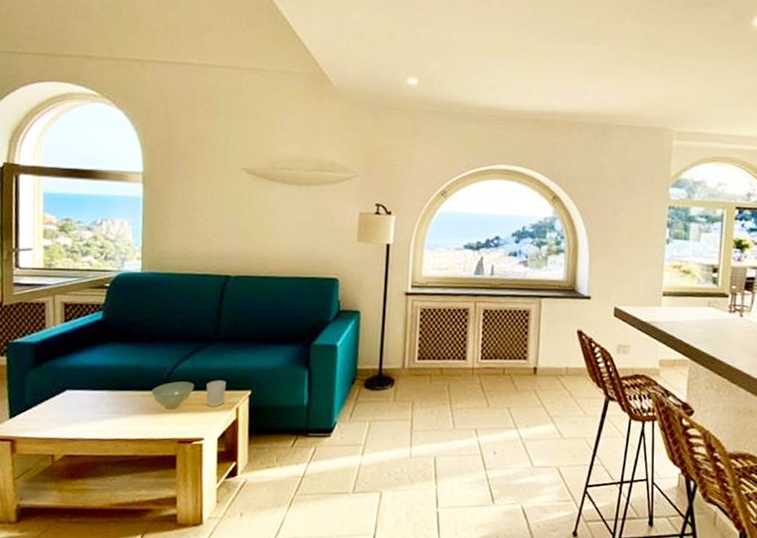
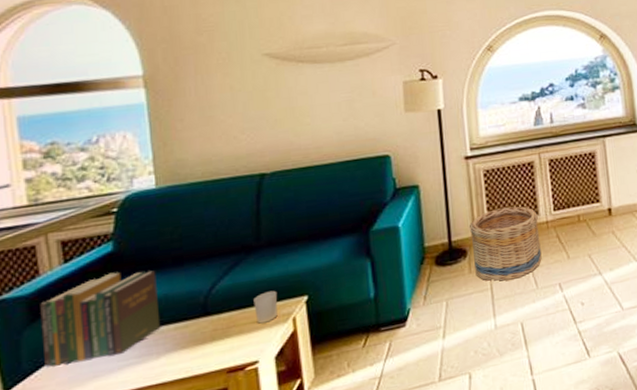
books: none [41,337,133,408] -> present [40,270,161,367]
bowl: present [151,381,195,409] -> none [186,301,240,338]
basket: none [399,347,466,416] -> present [470,206,542,281]

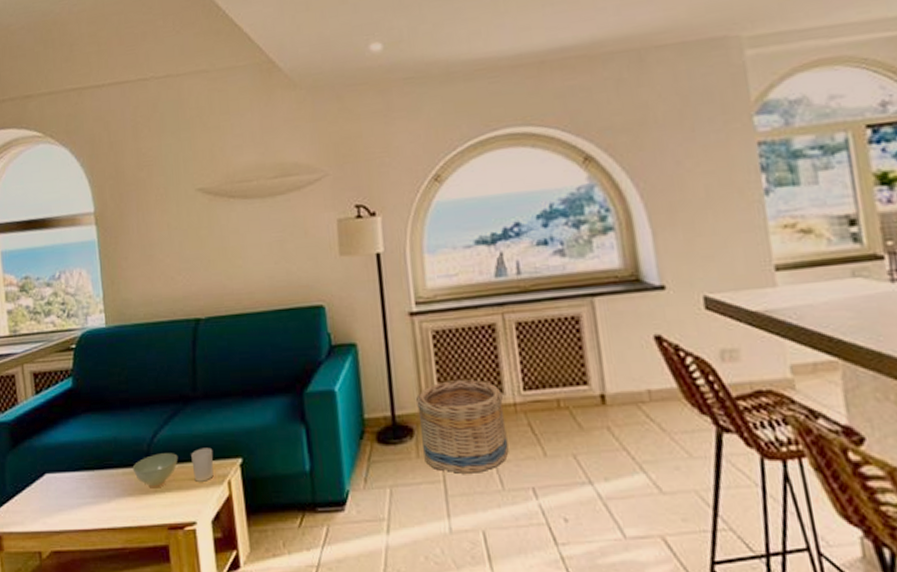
books: present [40,270,161,367] -> none [18,408,111,493]
bowl: none [186,301,240,338] -> present [132,453,178,488]

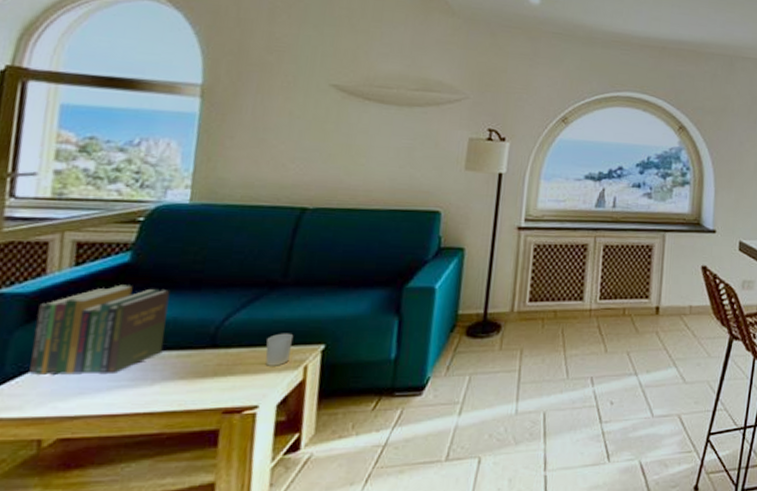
books: none [18,408,111,493] -> present [29,284,171,375]
bowl: present [132,453,178,488] -> none [190,337,251,372]
basket: present [416,379,509,474] -> none [506,287,583,364]

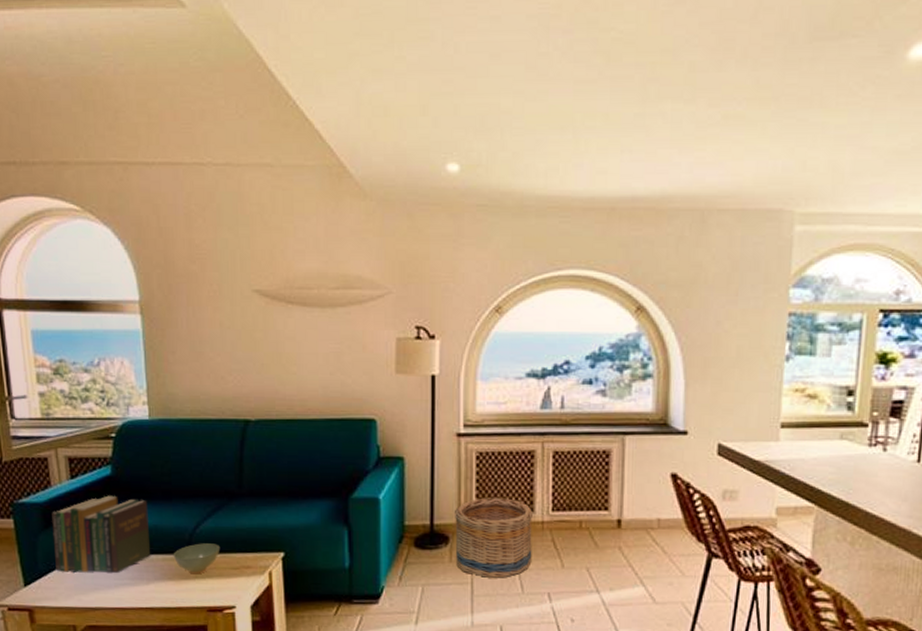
bowl: none [190,337,251,372] -> present [173,543,221,575]
candle holder: present [265,333,294,366] -> none [234,541,256,571]
basket: none [506,287,583,364] -> present [455,498,534,578]

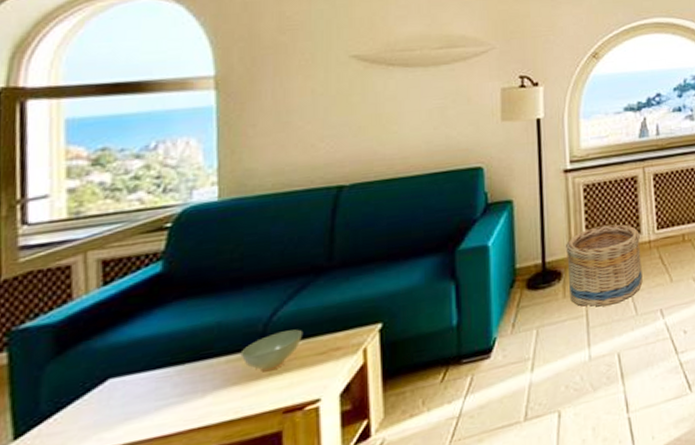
books: present [52,495,151,574] -> none [67,294,210,408]

